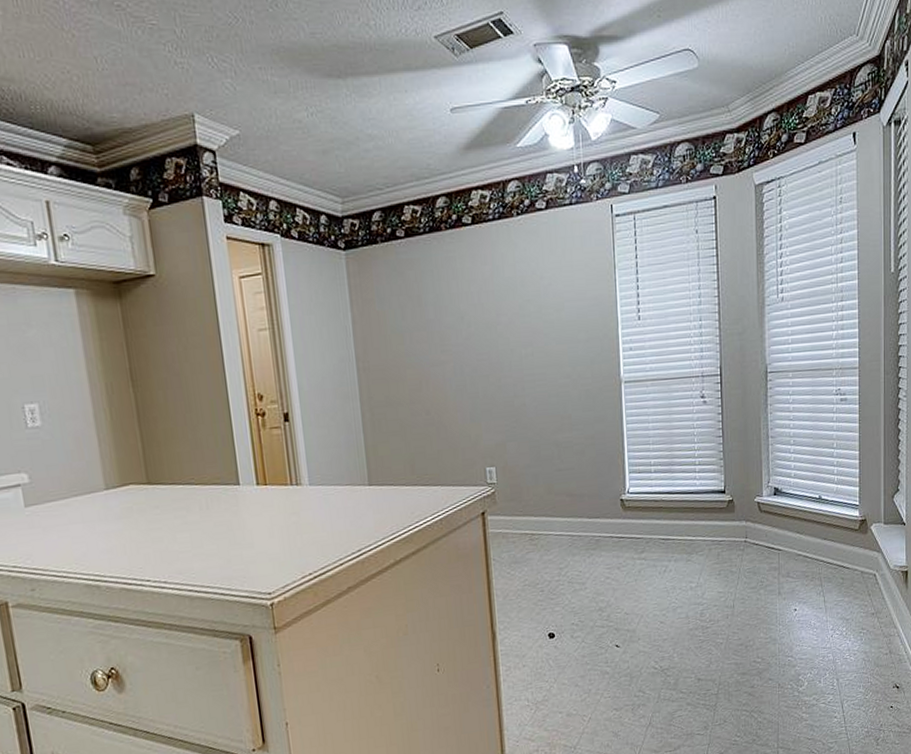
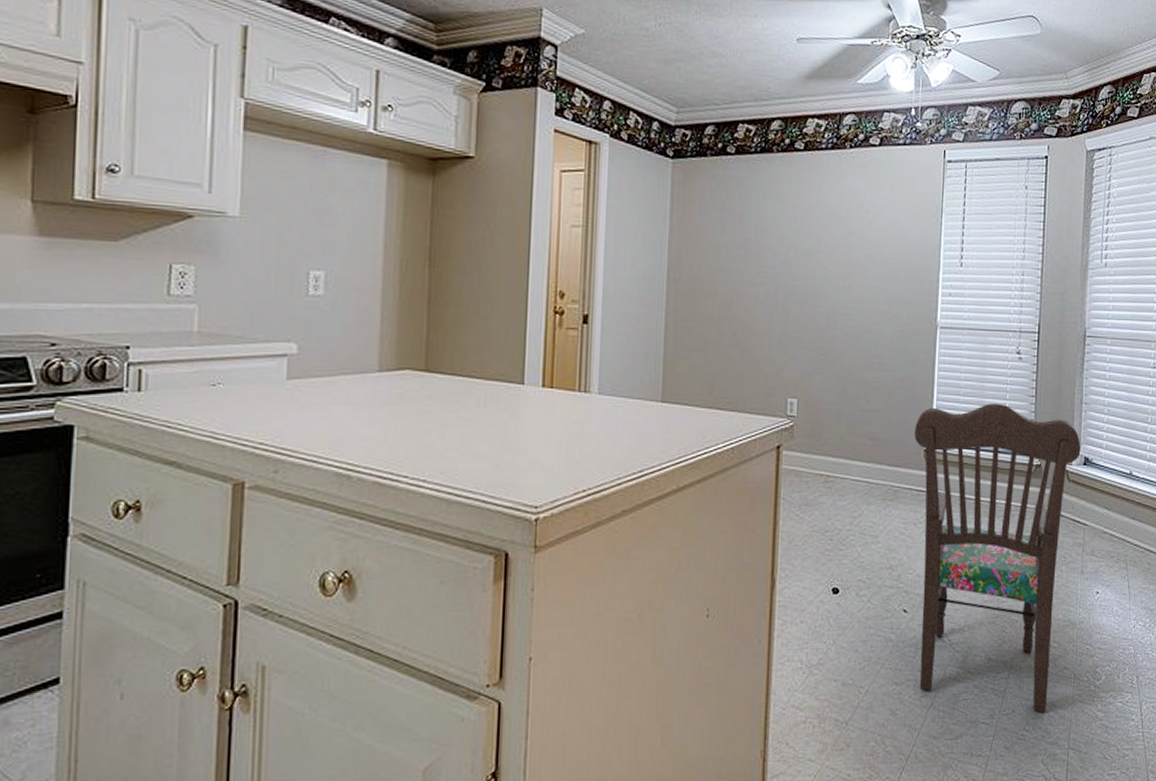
dining chair: none [609,447,770,721] -> present [914,403,1081,714]

